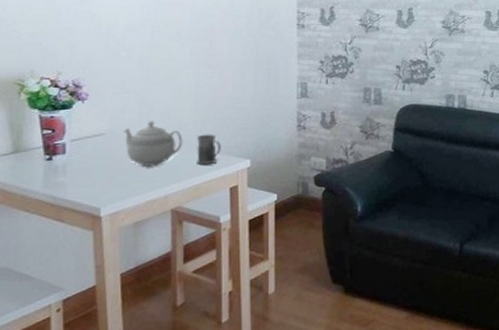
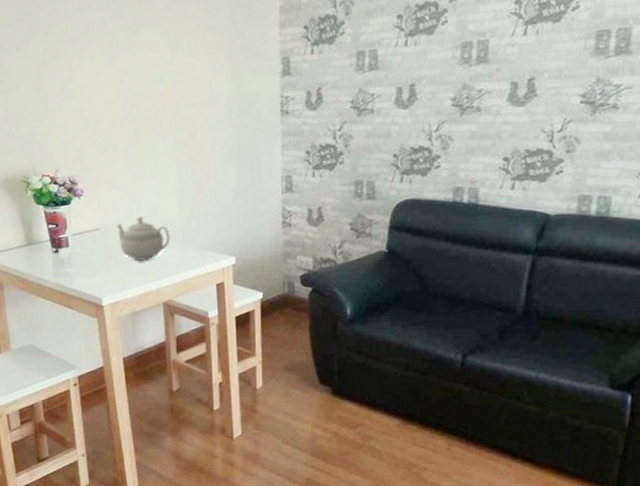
mug: present [197,134,221,165] -> none [183,230,206,261]

